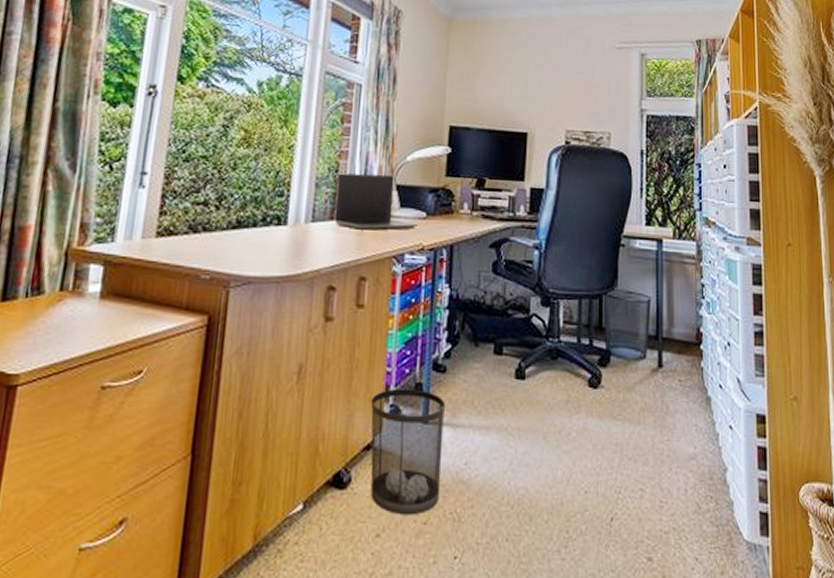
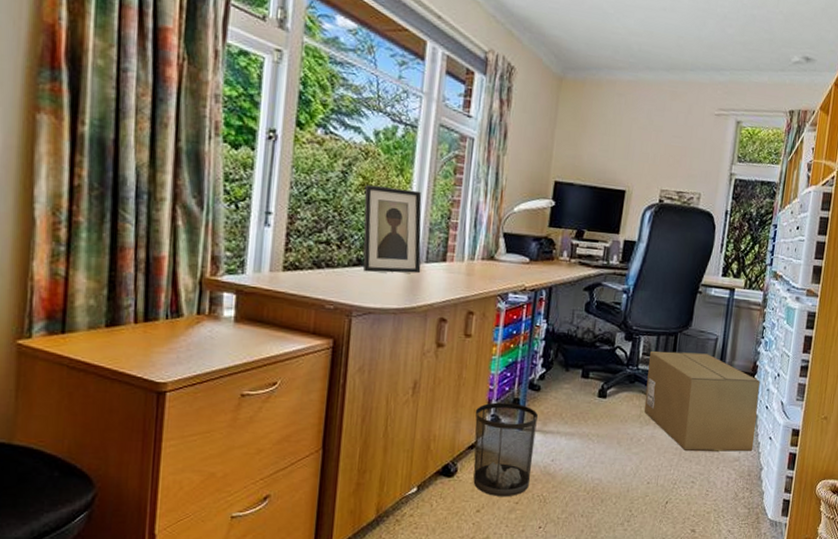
picture frame: none [243,139,307,236] -> present [363,185,422,274]
laptop computer: present [334,173,419,230] -> none [446,220,522,272]
box: none [571,318,711,448] -> present [643,351,761,452]

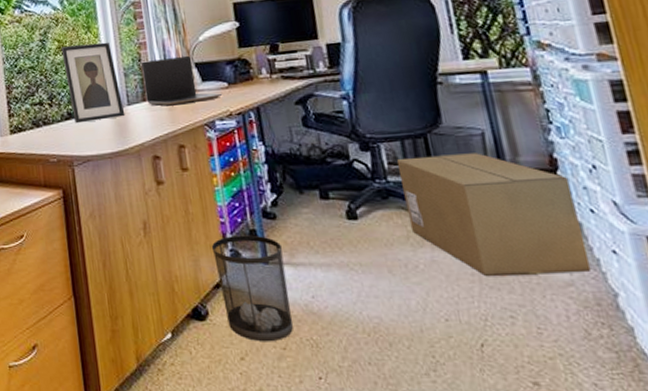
laptop computer: none [446,220,522,272] -> present [141,55,223,106]

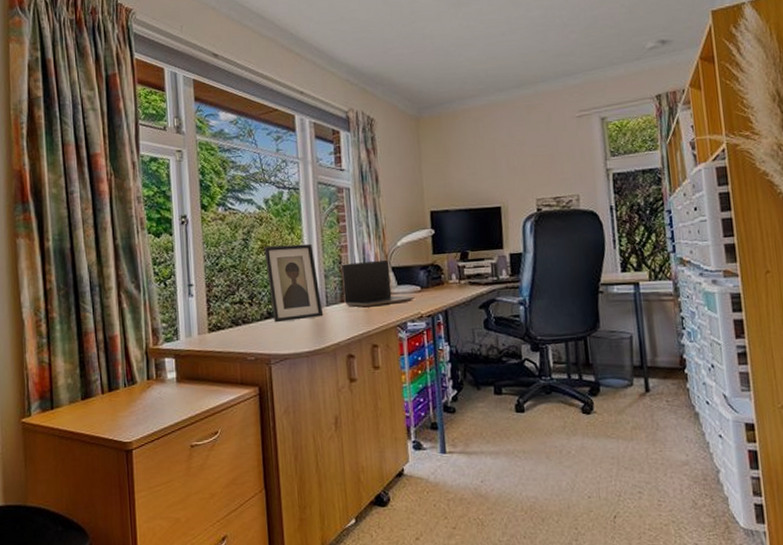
waste bin: present [211,235,293,342] -> none [396,427,464,523]
box: present [396,153,592,276] -> none [560,353,703,459]

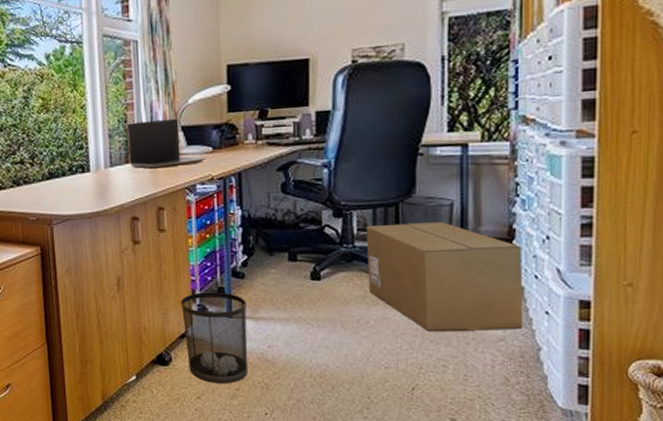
picture frame: present [264,243,324,323] -> none [45,101,107,184]
waste bin: none [396,427,464,523] -> present [180,292,249,384]
box: none [560,353,703,459] -> present [365,222,523,332]

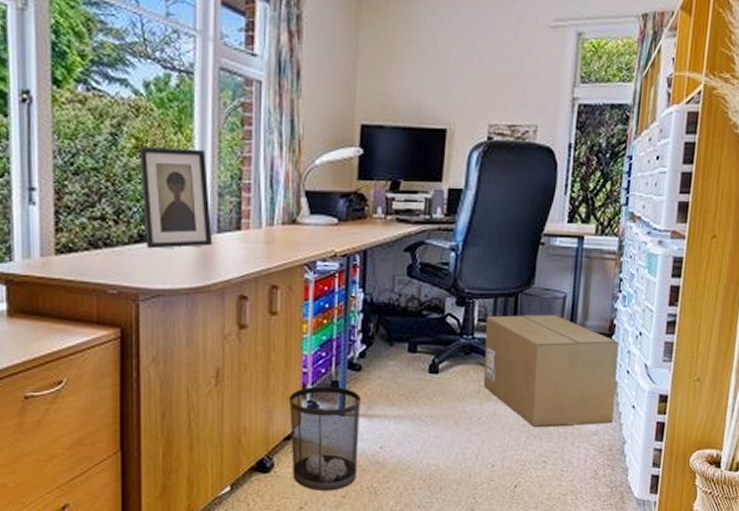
picture frame: none [45,101,107,184] -> present [139,147,213,249]
laptop computer: present [127,118,206,169] -> none [241,180,330,239]

